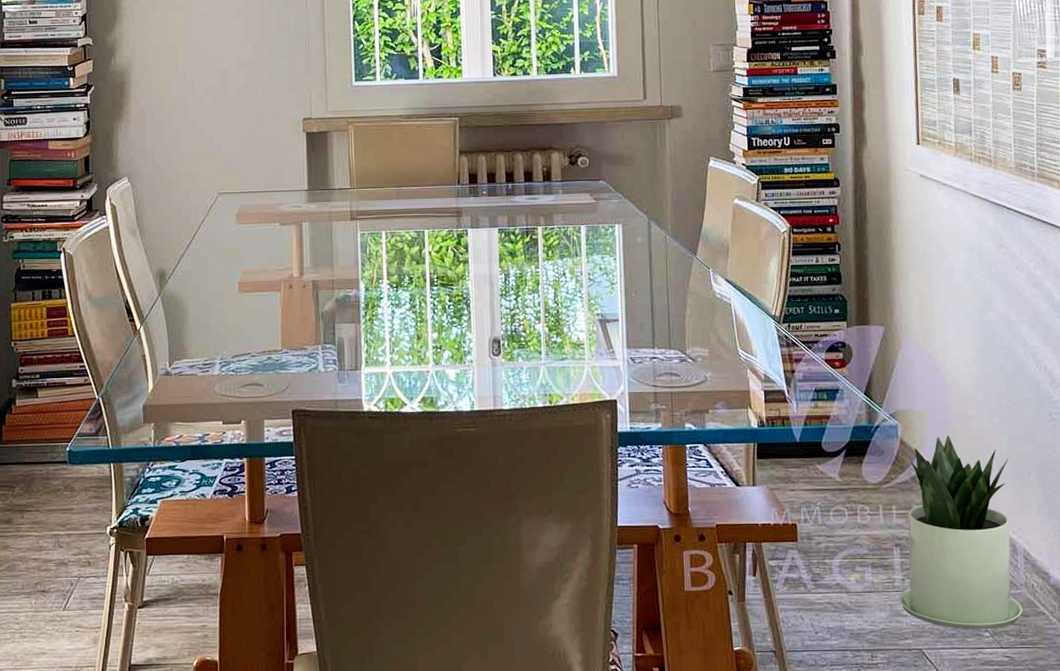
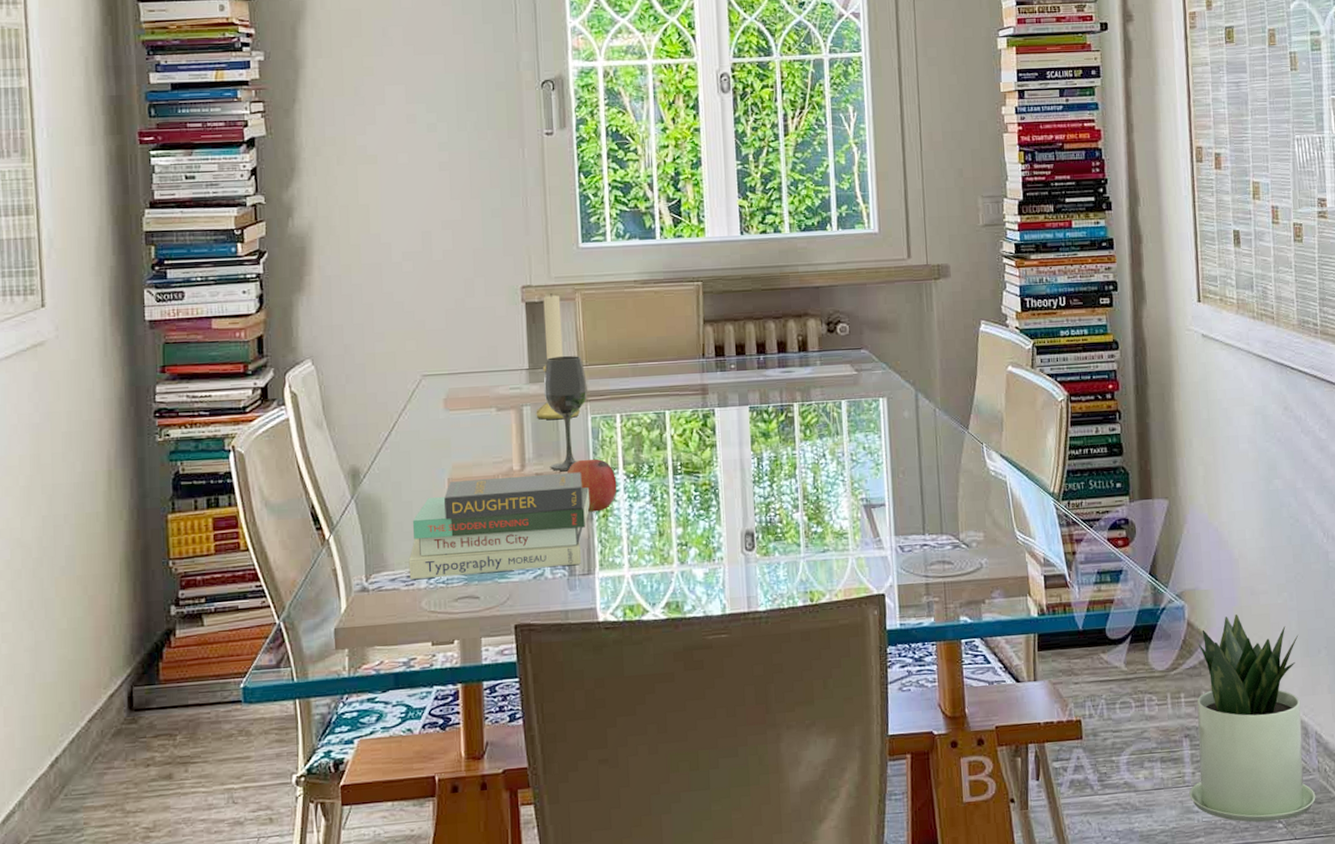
books: none [204,280,358,367] -> present [408,472,591,579]
candle holder: none [313,125,352,235] -> present [536,293,581,420]
wine glass: none [320,179,358,280] -> present [543,355,588,472]
fruit: none [339,269,382,316] -> present [567,458,617,512]

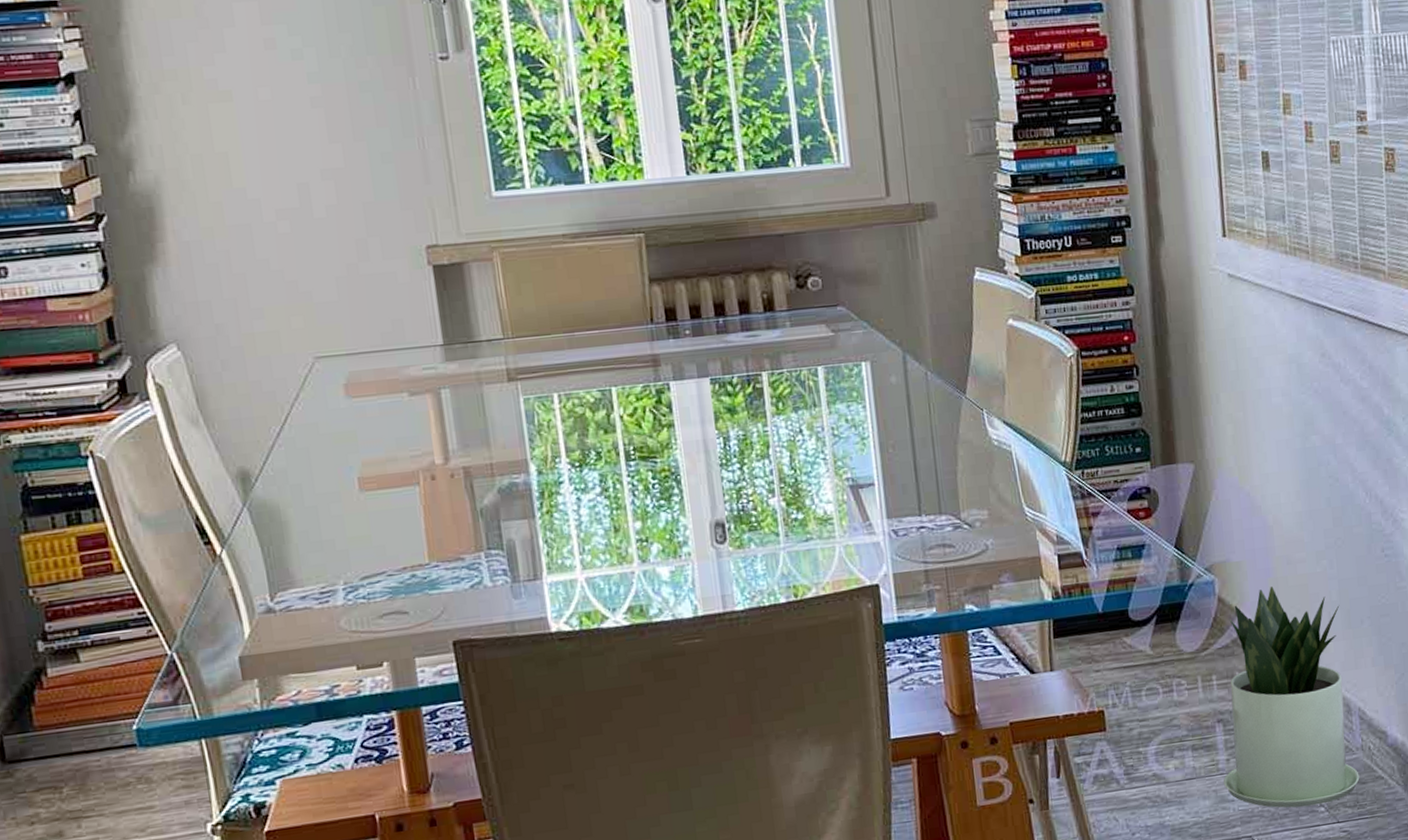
books: present [408,472,591,579] -> none [319,462,531,596]
candle holder: present [536,293,581,420] -> none [453,253,511,404]
wine glass: present [543,355,588,472] -> none [462,327,517,463]
fruit: present [567,458,617,512] -> none [500,446,561,509]

